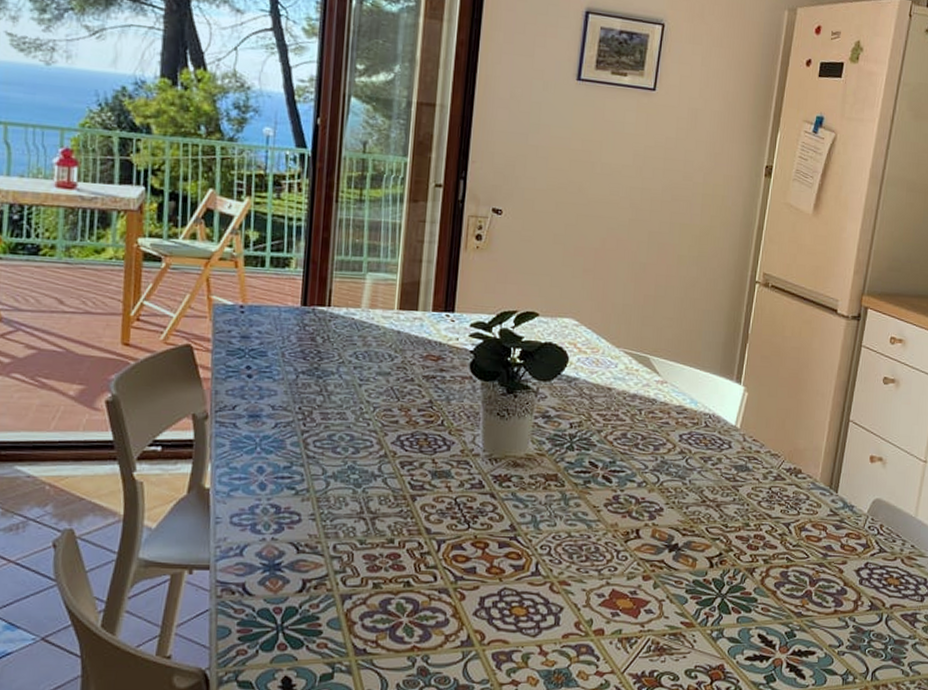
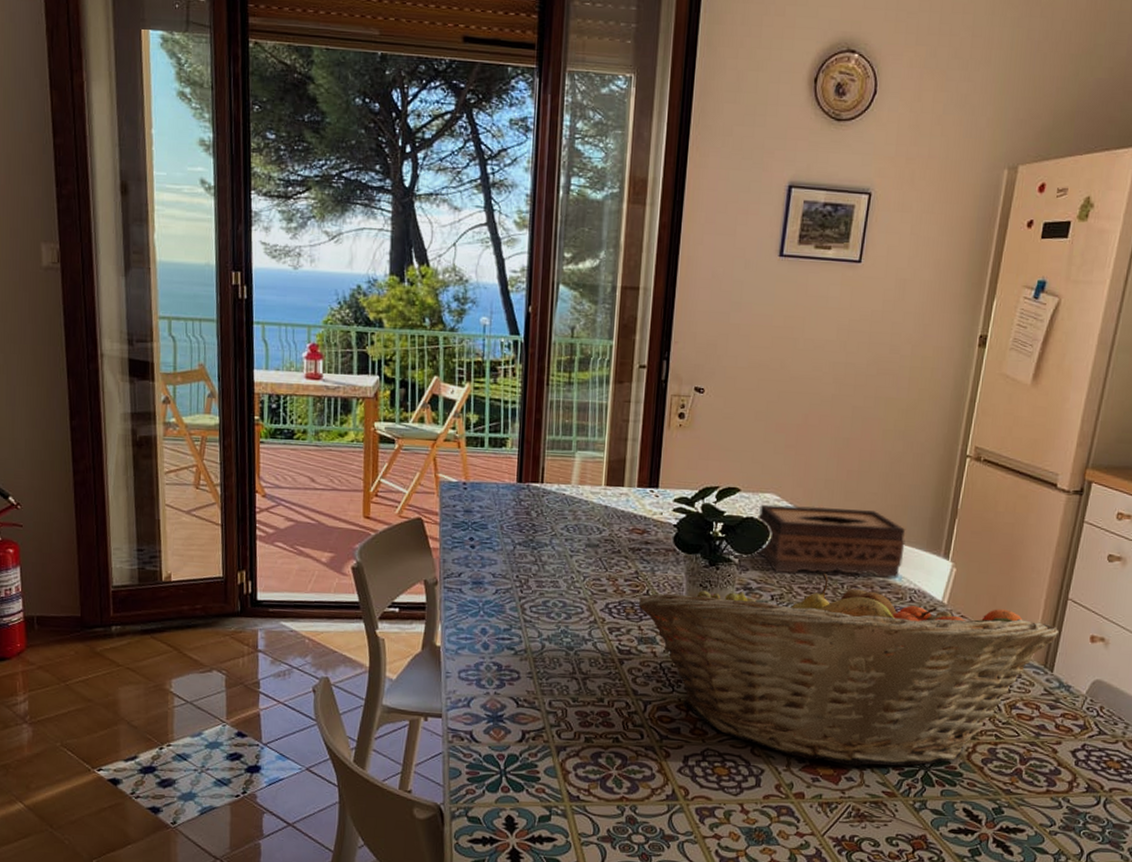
fruit basket: none [432,398,843,598] -> present [638,572,1059,767]
tissue box: none [555,329,700,404] -> present [756,504,905,578]

